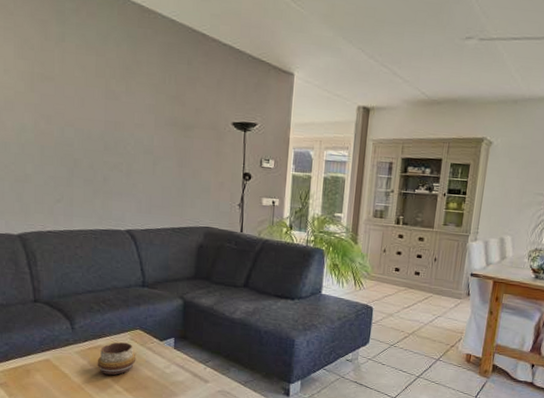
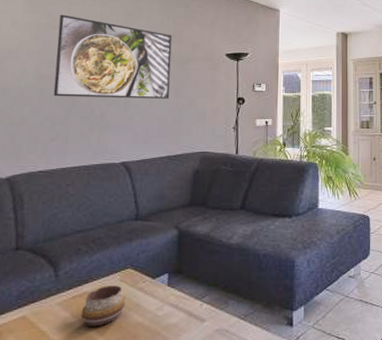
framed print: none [53,63,174,168] -> present [53,14,172,99]

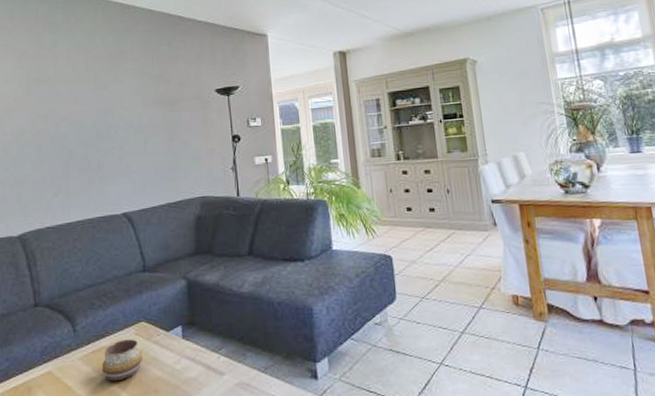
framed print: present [53,14,172,99] -> none [48,67,163,152]

